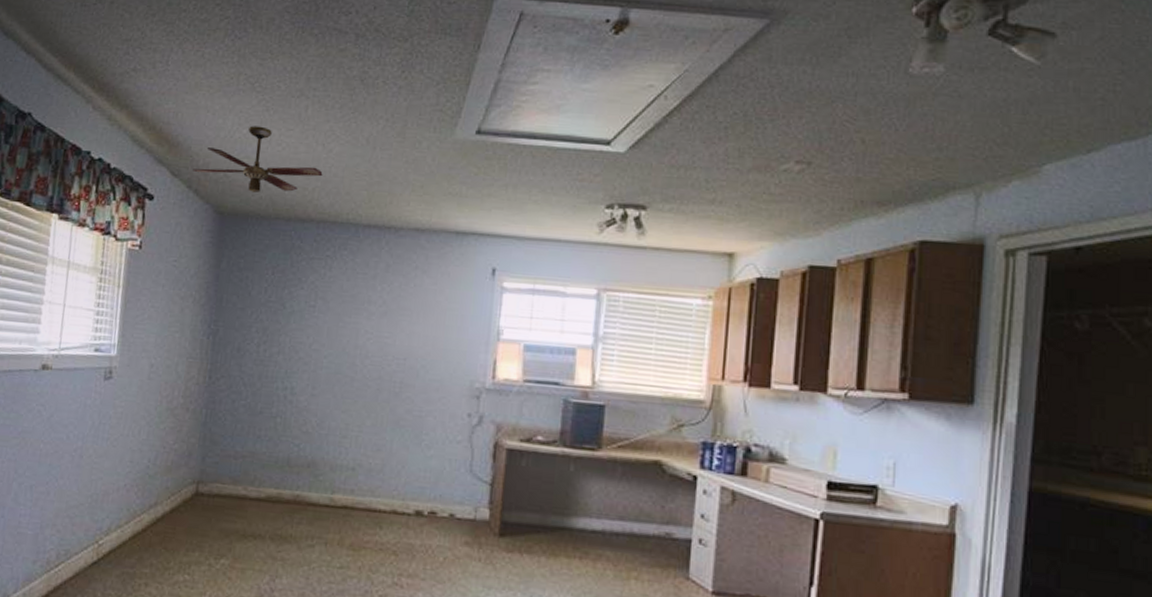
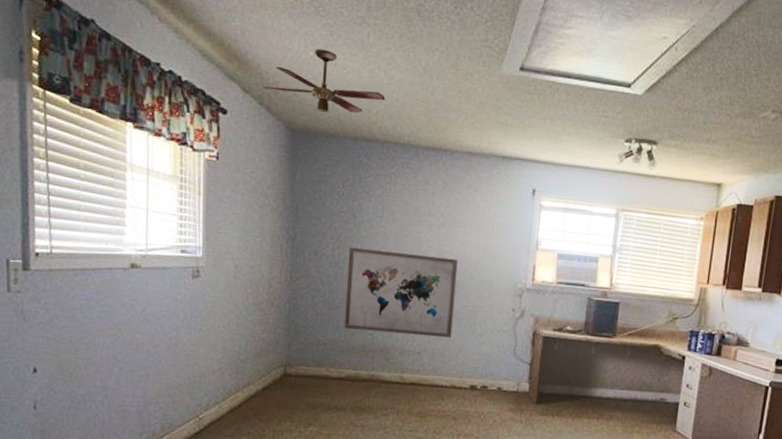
wall art: none [267,341,402,451] -> present [344,247,458,338]

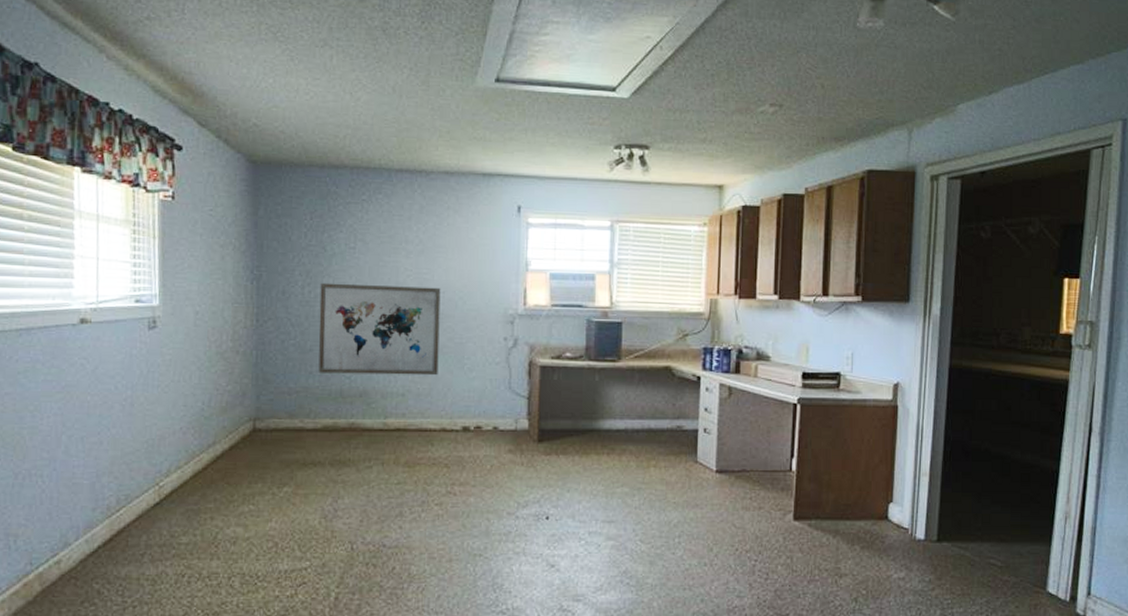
ceiling fan: present [263,48,386,113] -> none [221,75,353,141]

